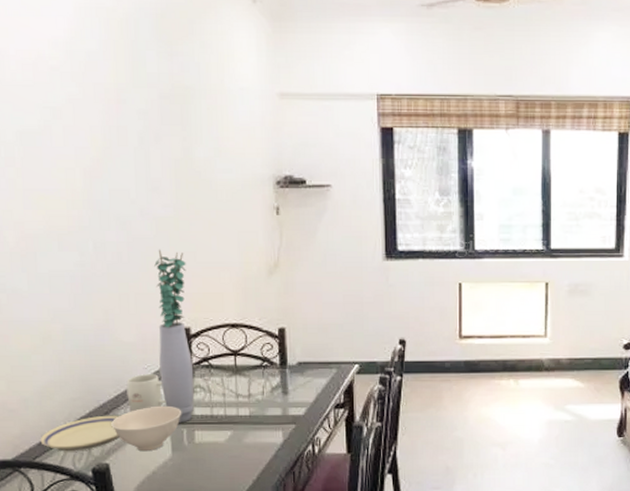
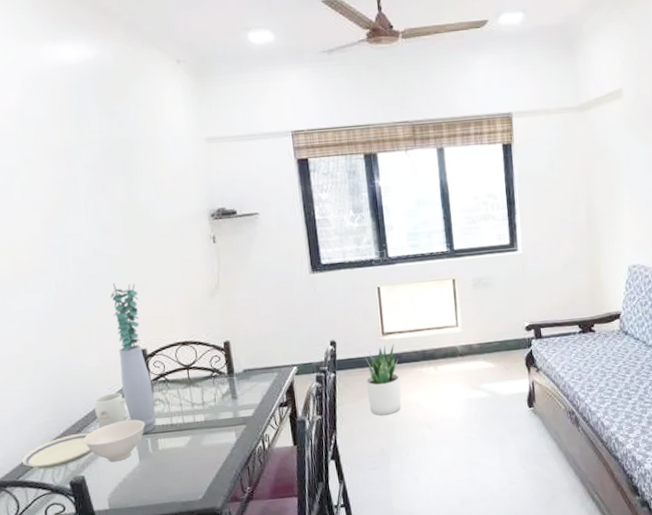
planter: none [435,349,475,429] -> present [365,343,401,416]

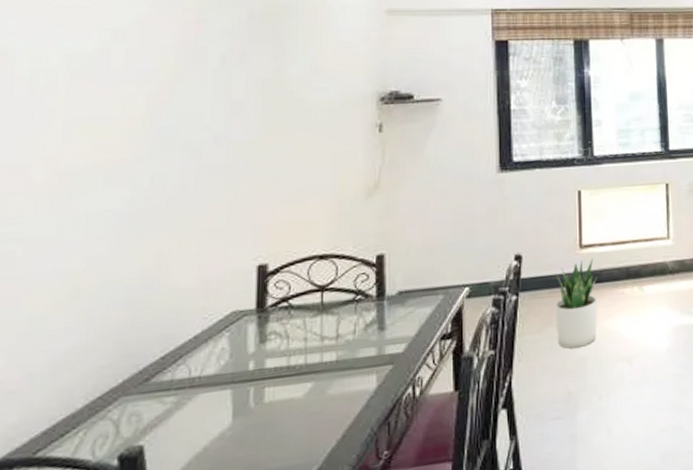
plate: present [21,432,92,469] -> none [46,380,165,438]
bowl: present [83,419,146,462] -> none [152,360,250,424]
mug: present [94,393,131,428] -> none [177,324,230,375]
vase: present [110,283,156,433] -> none [224,177,269,380]

